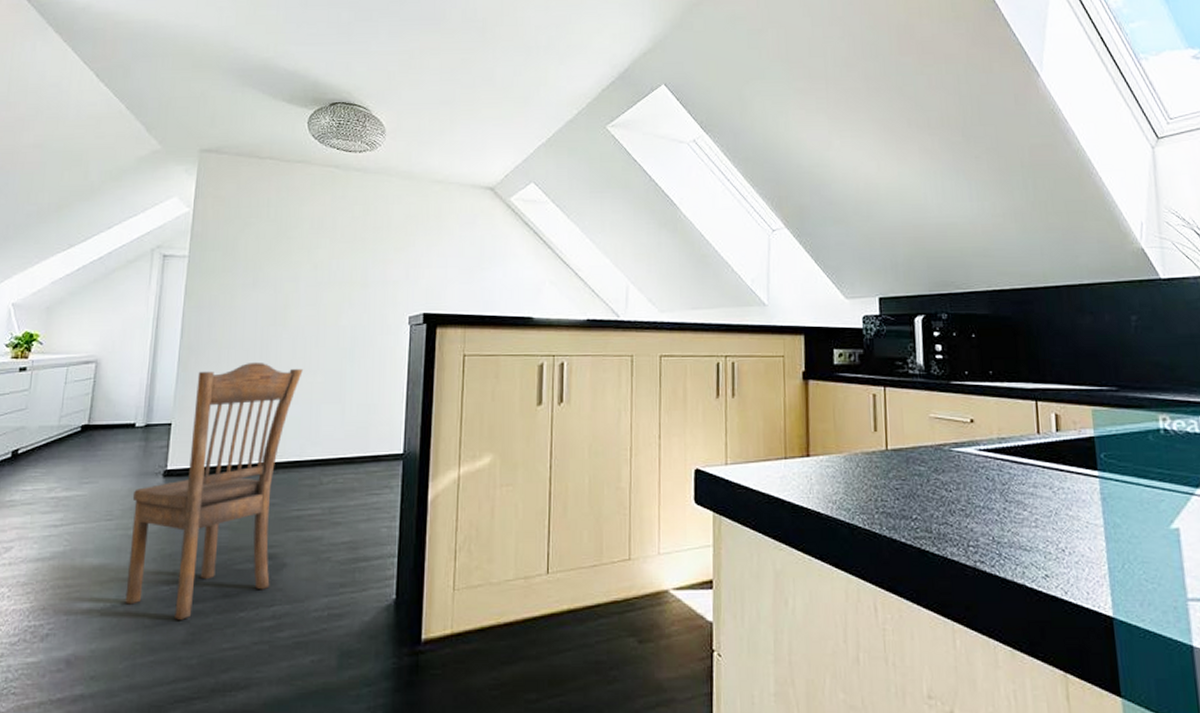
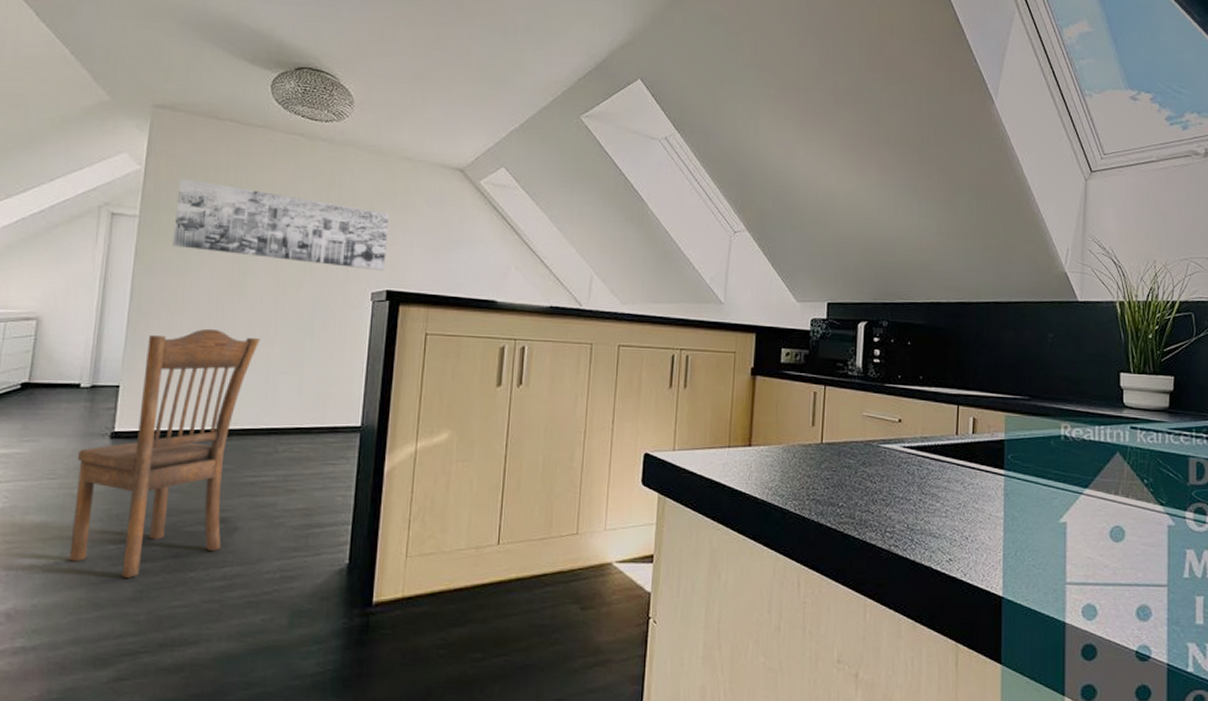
wall art: none [219,217,424,295] -> present [172,178,390,272]

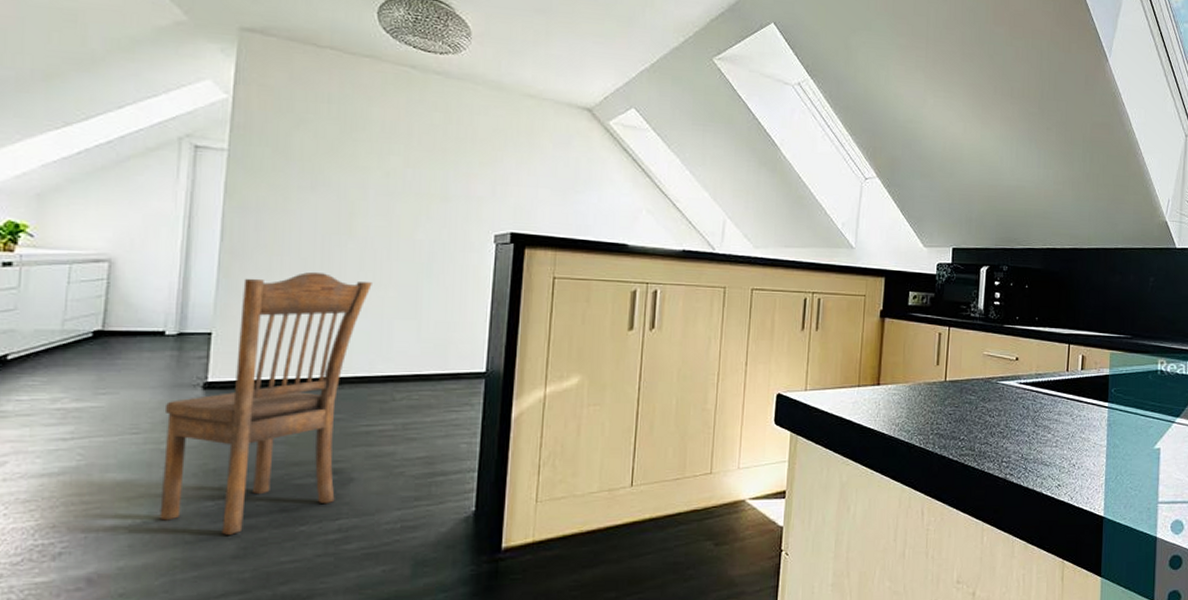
wall art: present [172,178,390,272] -> none [268,109,513,213]

